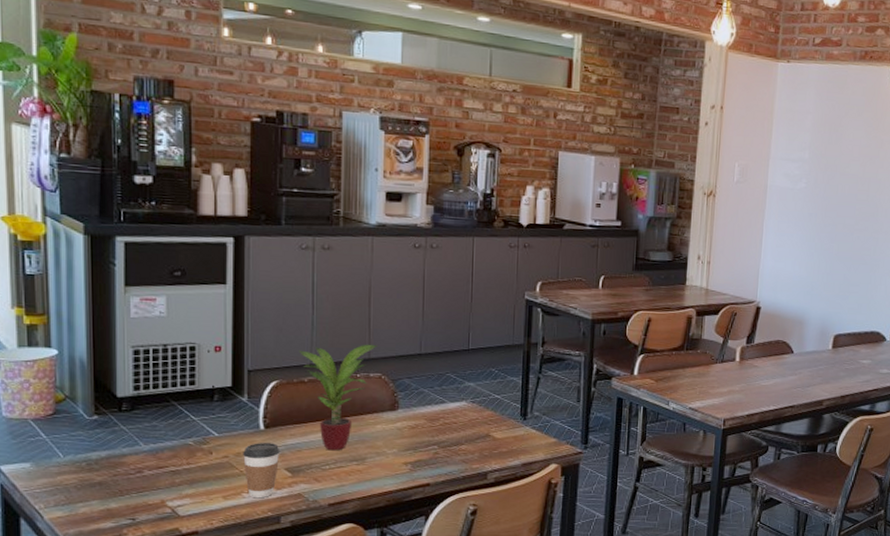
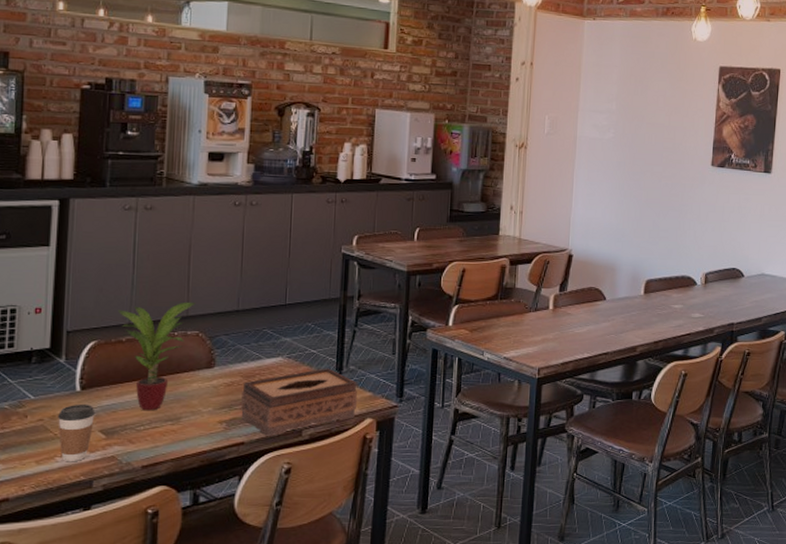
tissue box: none [426,413,542,479] -> present [241,368,357,437]

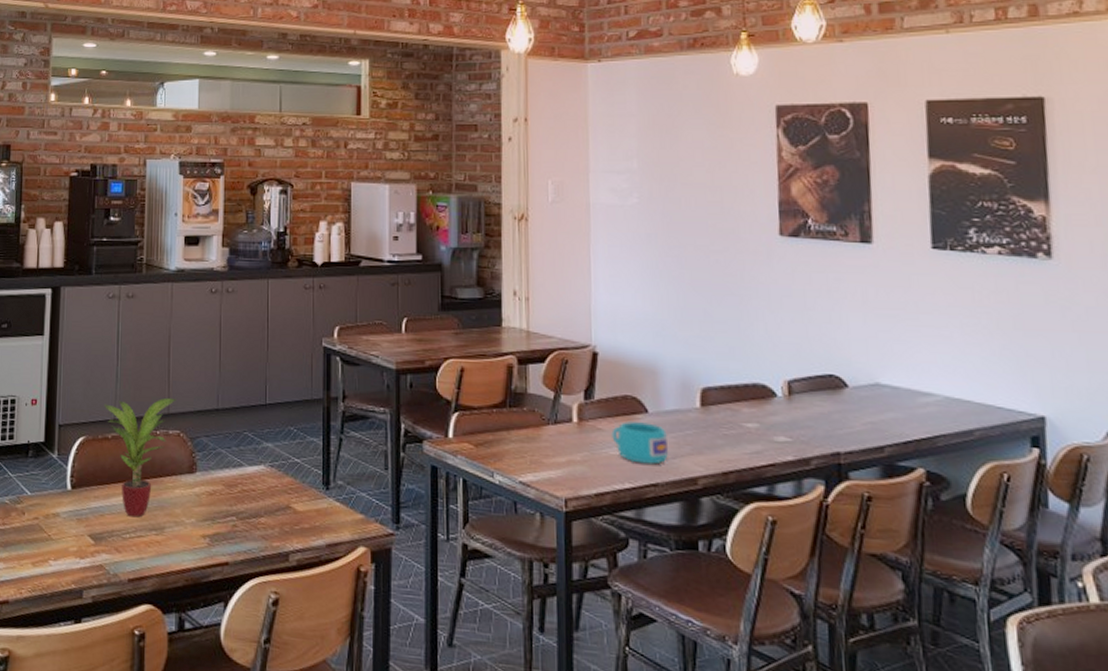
coffee cup: present [58,405,96,462] -> none [51,504,85,568]
tissue box: present [241,368,357,437] -> none [224,481,347,559]
cup: none [578,307,619,338] -> present [611,422,669,465]

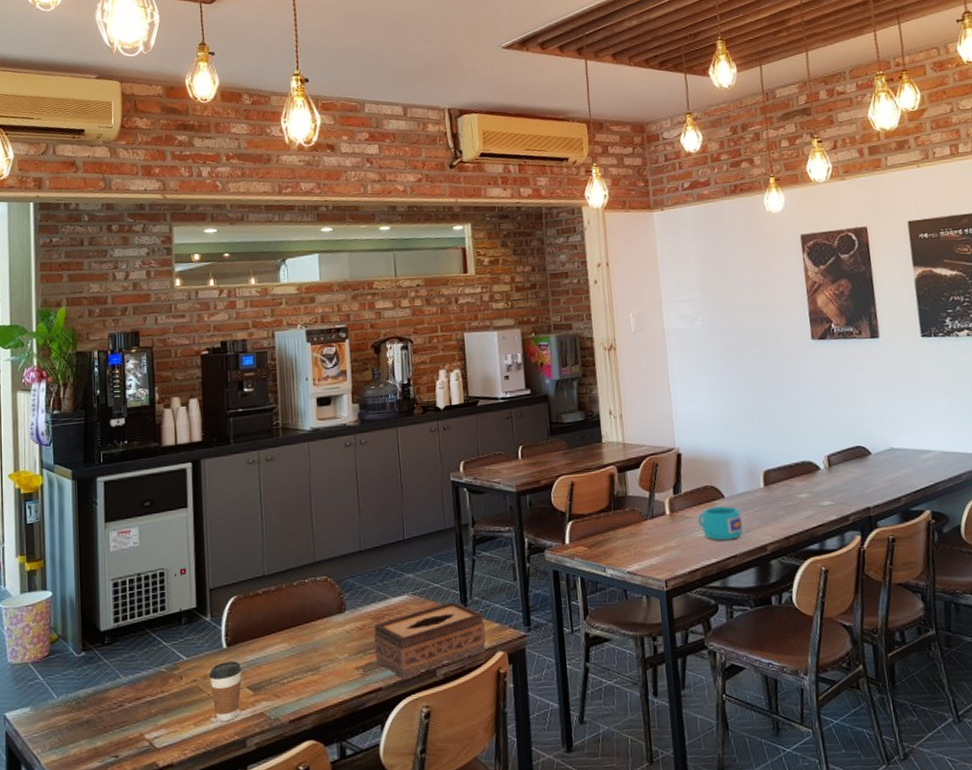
coffee cup: none [51,504,85,568] -> present [209,661,242,722]
potted plant: present [103,397,176,518] -> none [252,547,321,663]
tissue box: none [224,481,347,559] -> present [374,601,486,680]

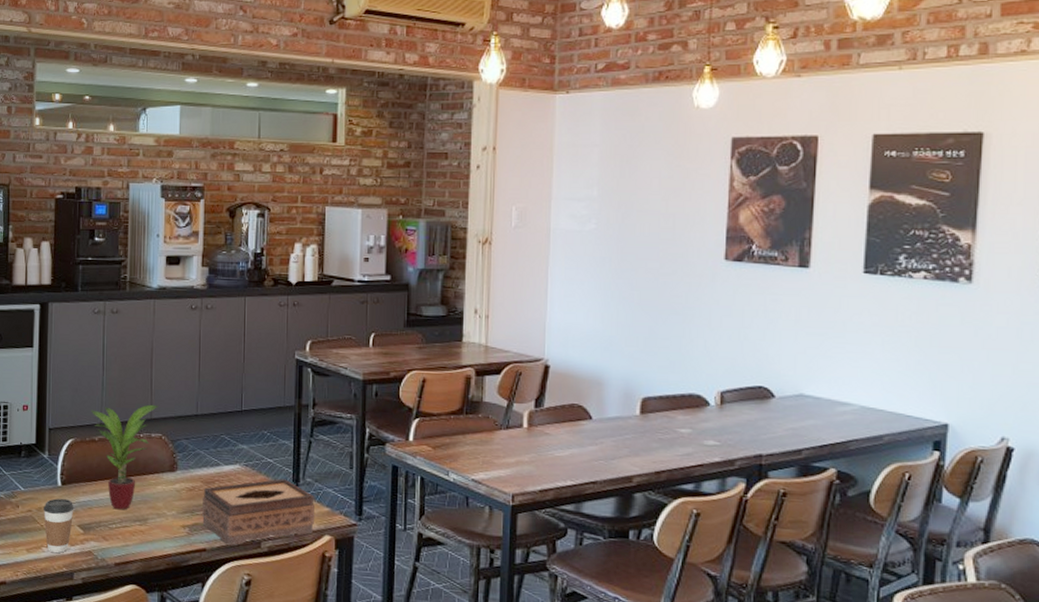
potted plant: none [252,547,321,663] -> present [90,404,158,510]
cup: present [697,506,743,541] -> none [558,427,609,465]

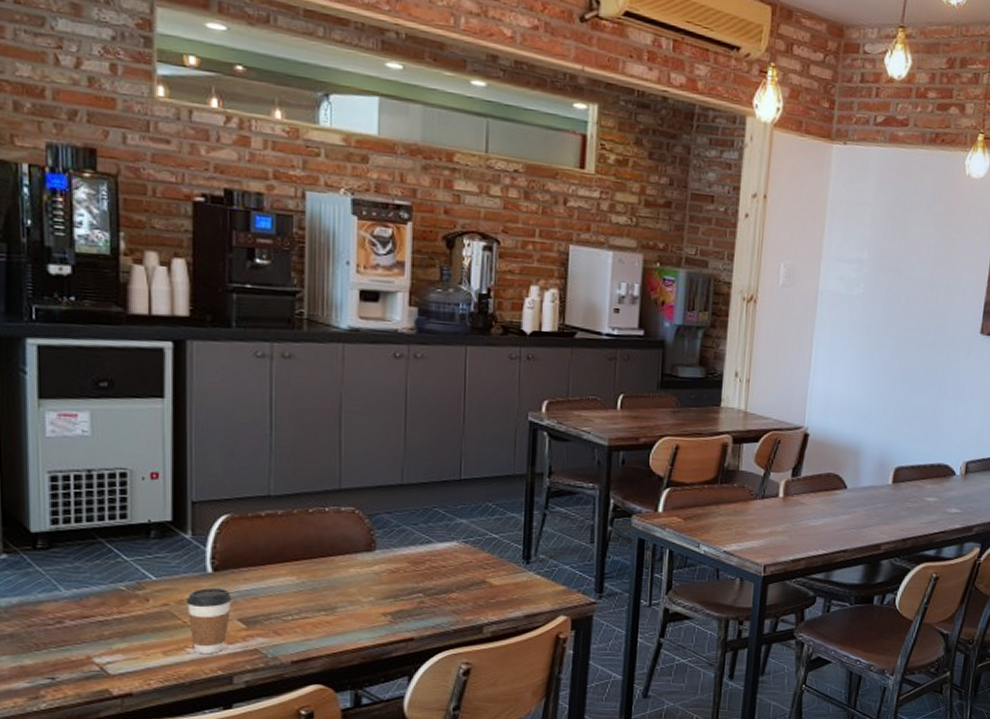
potted plant: present [90,404,158,510] -> none [253,472,350,599]
tissue box: present [202,478,315,546] -> none [409,556,548,633]

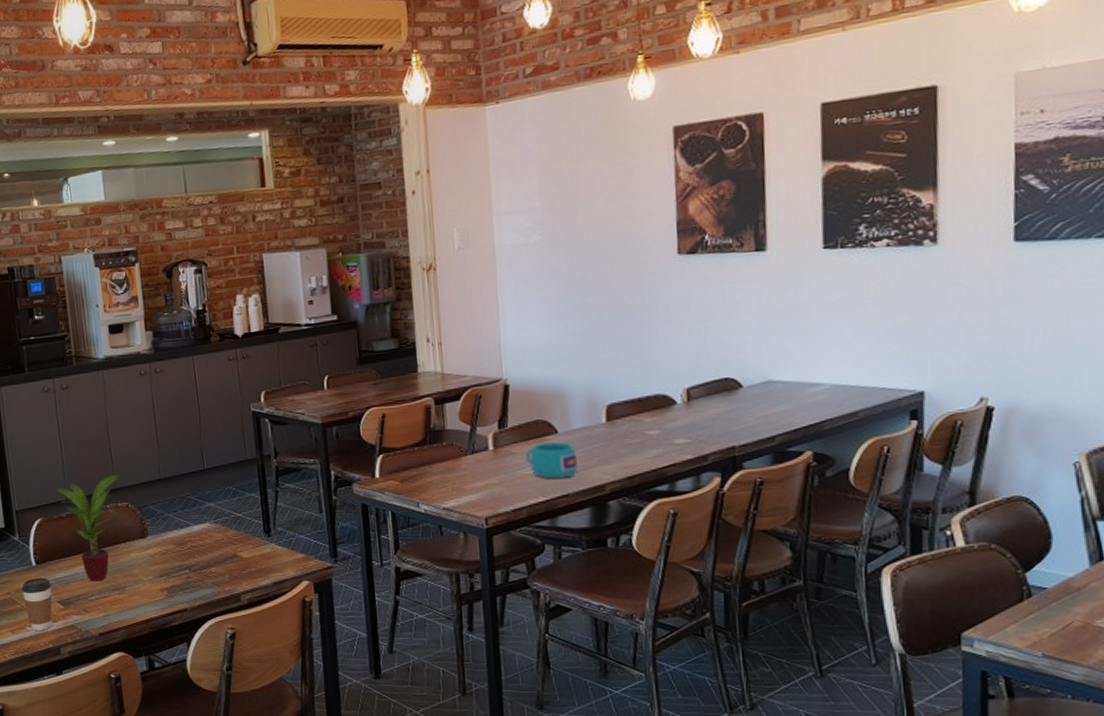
potted plant: none [253,472,350,599] -> present [54,474,121,582]
cup: none [812,496,861,534] -> present [525,442,579,479]

